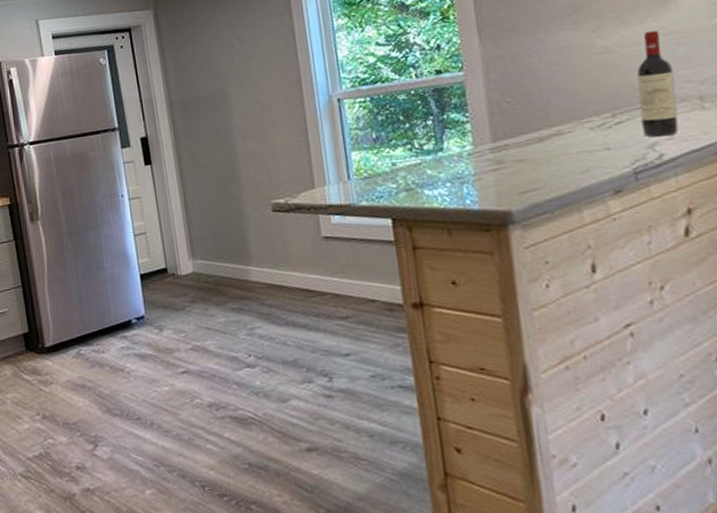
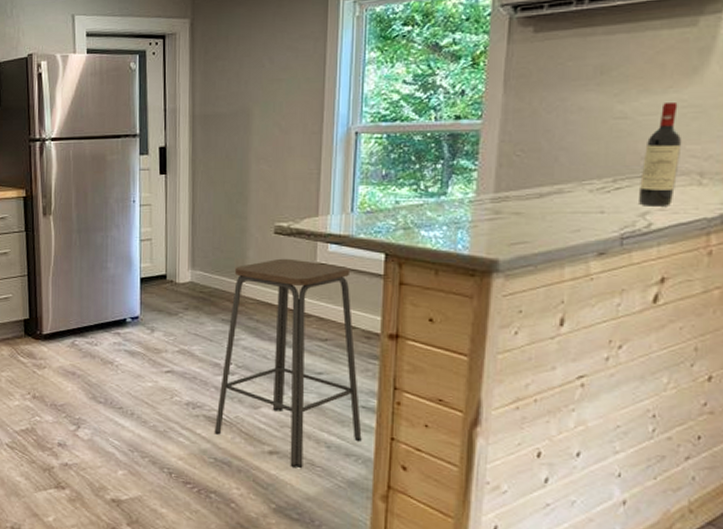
bar stool: none [237,235,406,463] -> present [215,258,362,468]

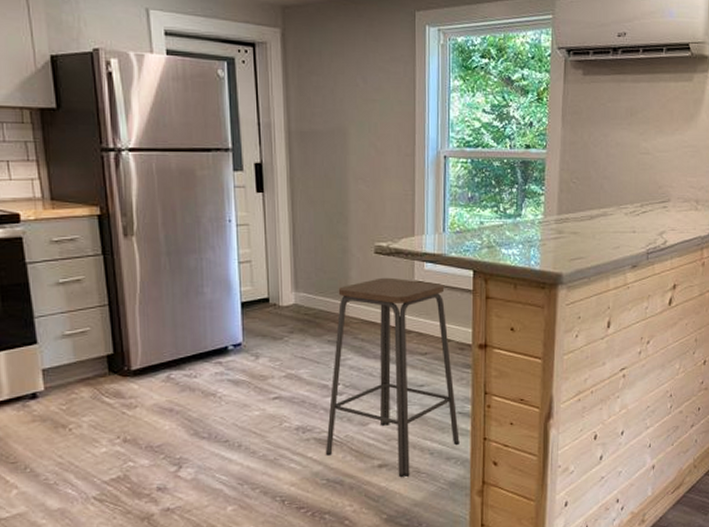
wine bottle: present [637,103,682,206] -> none [657,143,685,227]

